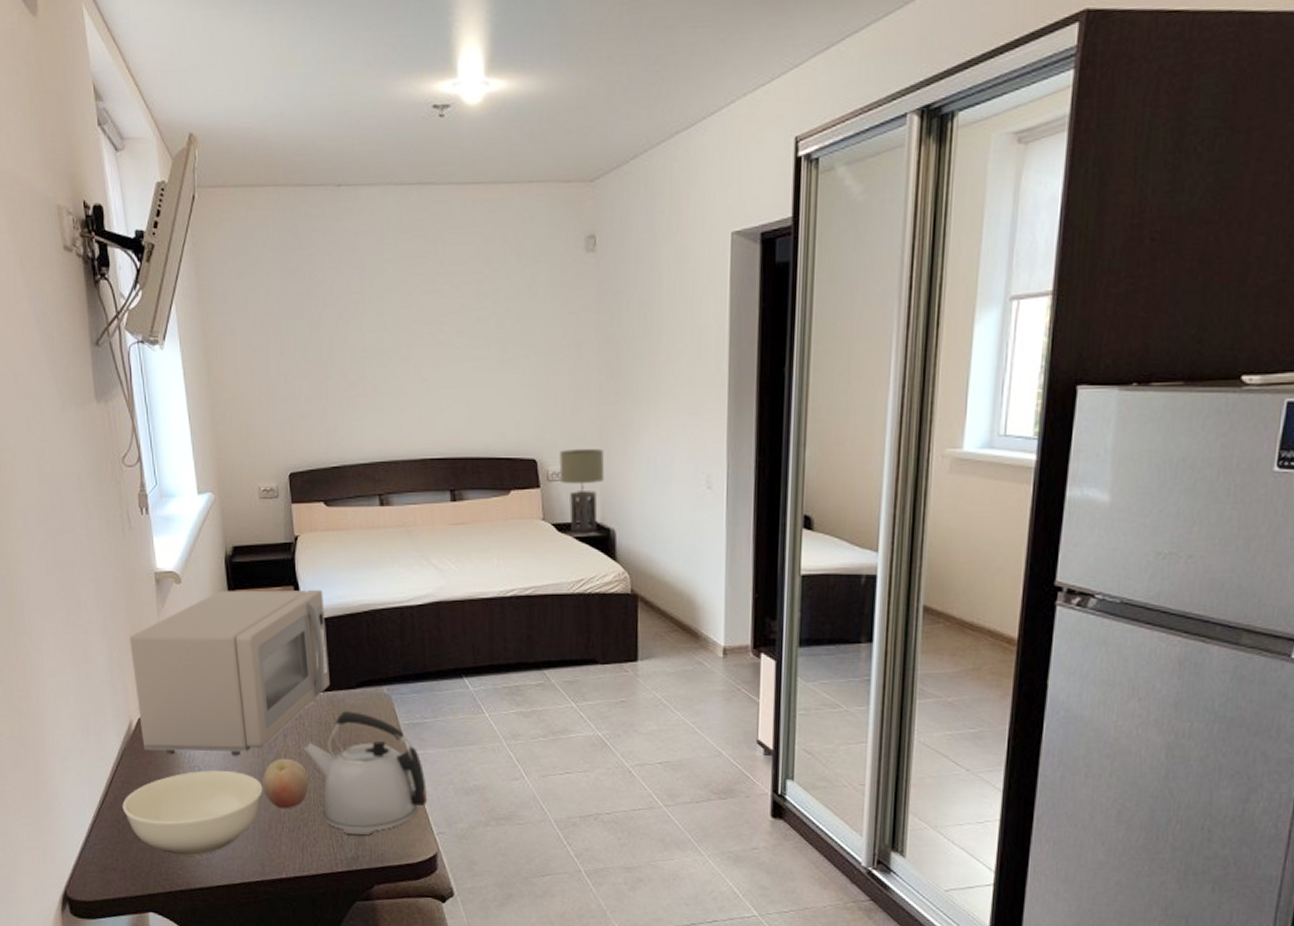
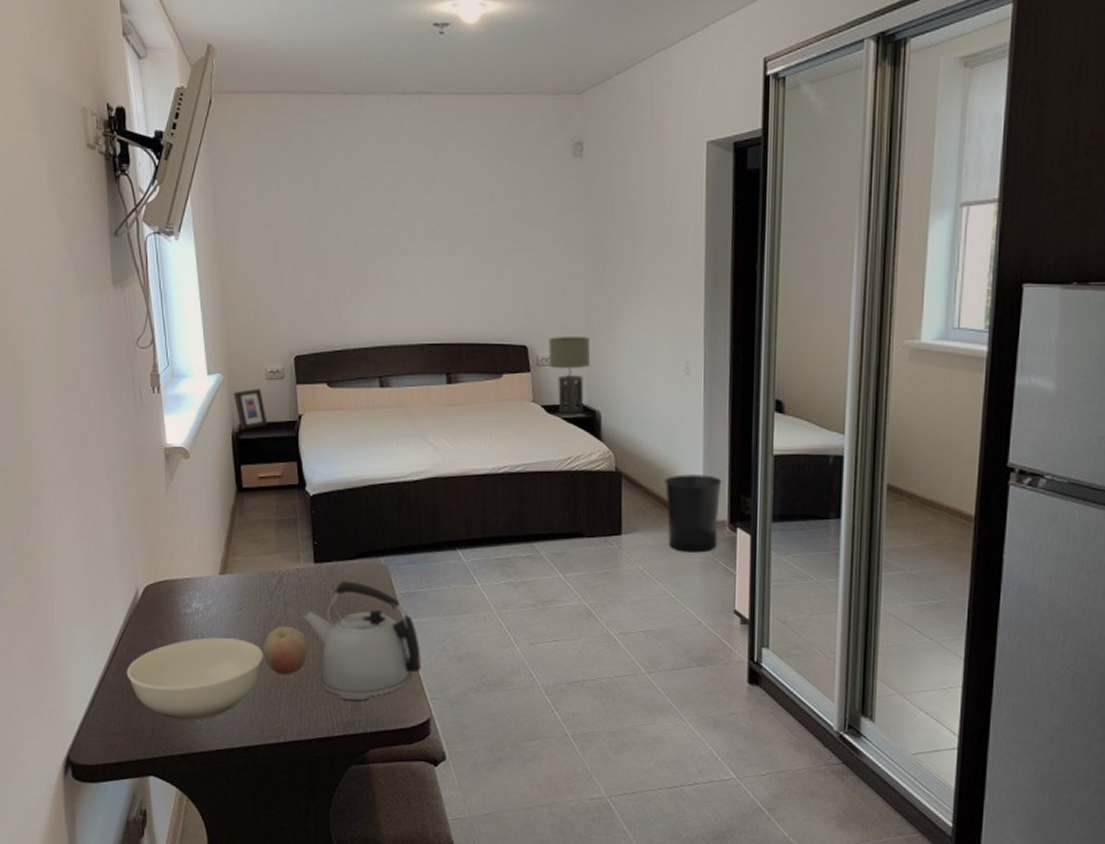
microwave: present [129,589,330,756] -> none [138,465,330,624]
picture frame: none [225,508,262,553] -> present [233,388,268,430]
waste bin: none [683,596,745,680] -> present [664,474,722,553]

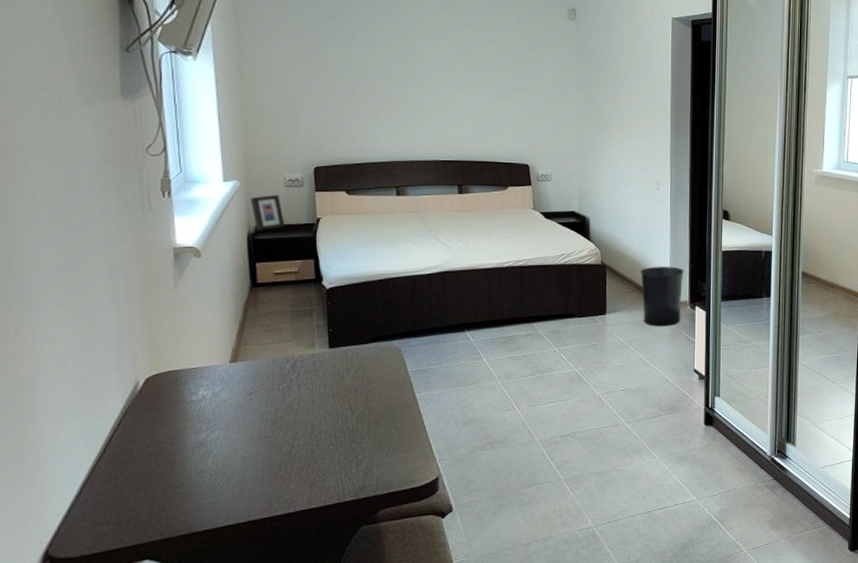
bowl: present [126,637,263,722] -> none [121,421,274,504]
fruit: present [263,626,308,675] -> none [274,406,320,451]
kettle: present [302,581,422,701] -> none [316,362,432,468]
table lamp: present [548,337,591,415] -> none [547,158,582,220]

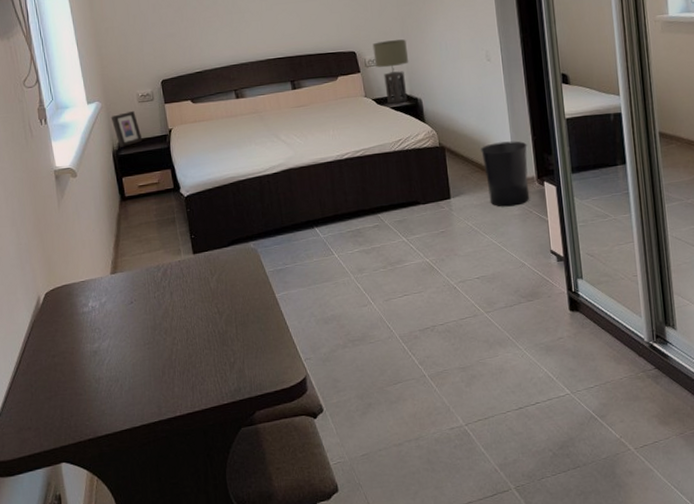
table lamp: none [547,158,582,220] -> present [372,39,409,104]

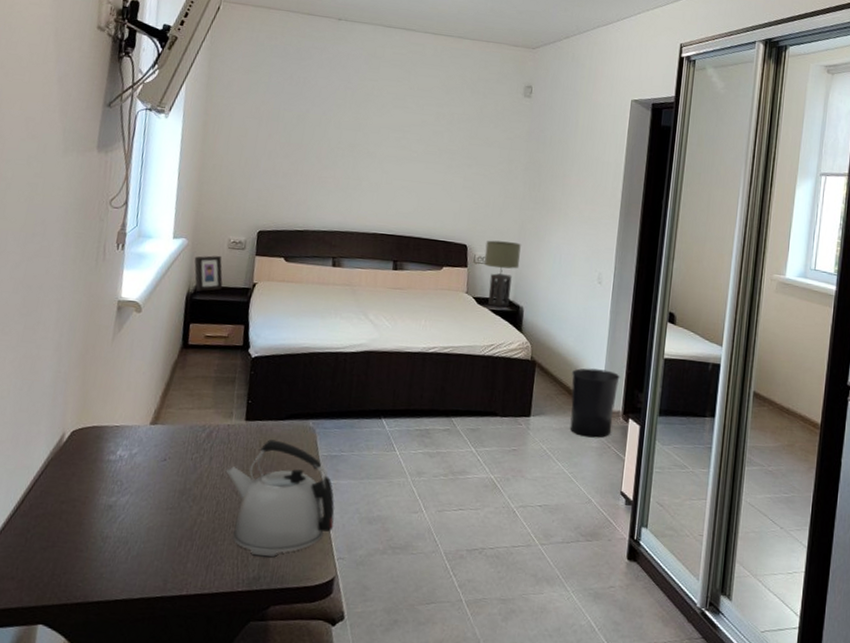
kettle: none [187,266,295,371] -> present [225,439,335,557]

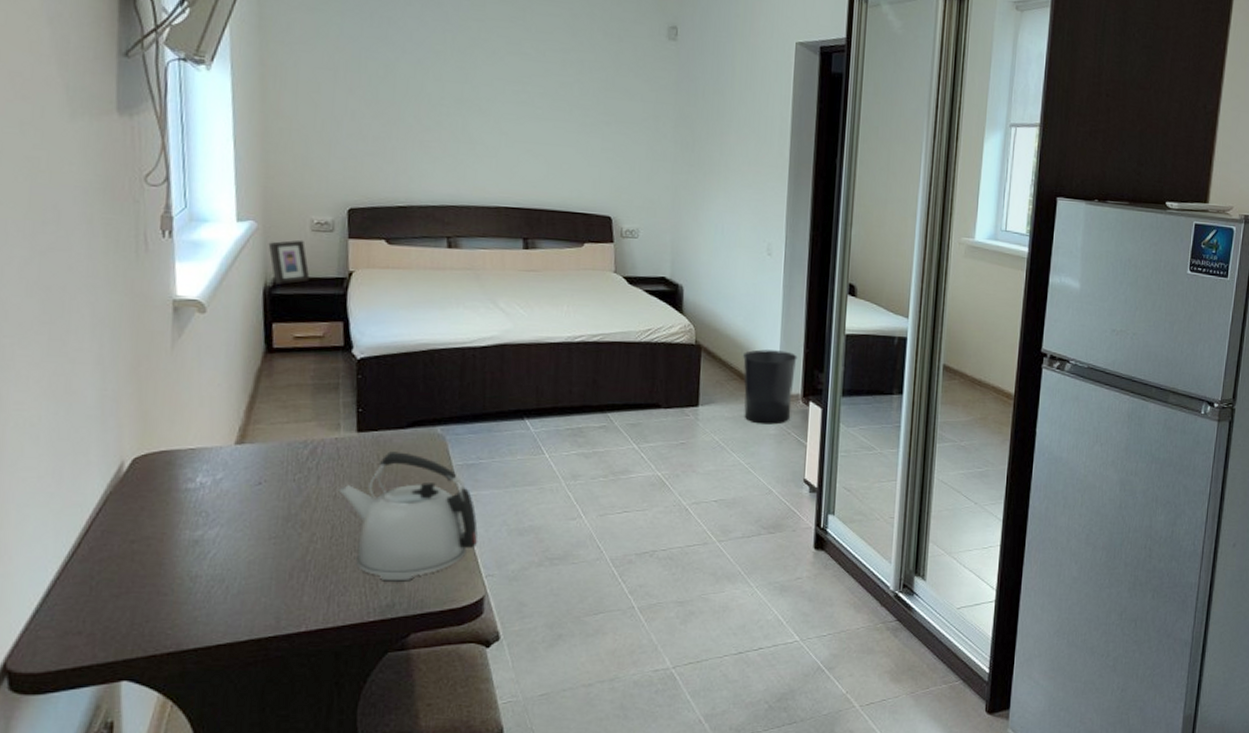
table lamp: present [484,240,521,308] -> none [633,210,676,288]

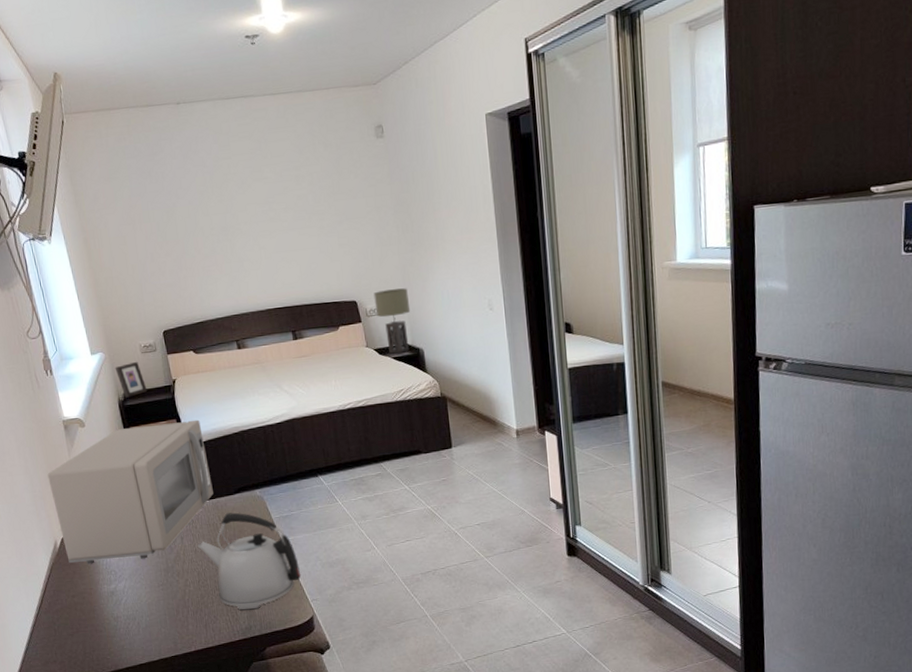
microwave: none [131,323,378,500] -> present [47,419,214,565]
table lamp: none [633,210,676,288] -> present [373,288,411,354]
waste bin: present [742,349,798,424] -> none [481,390,531,456]

